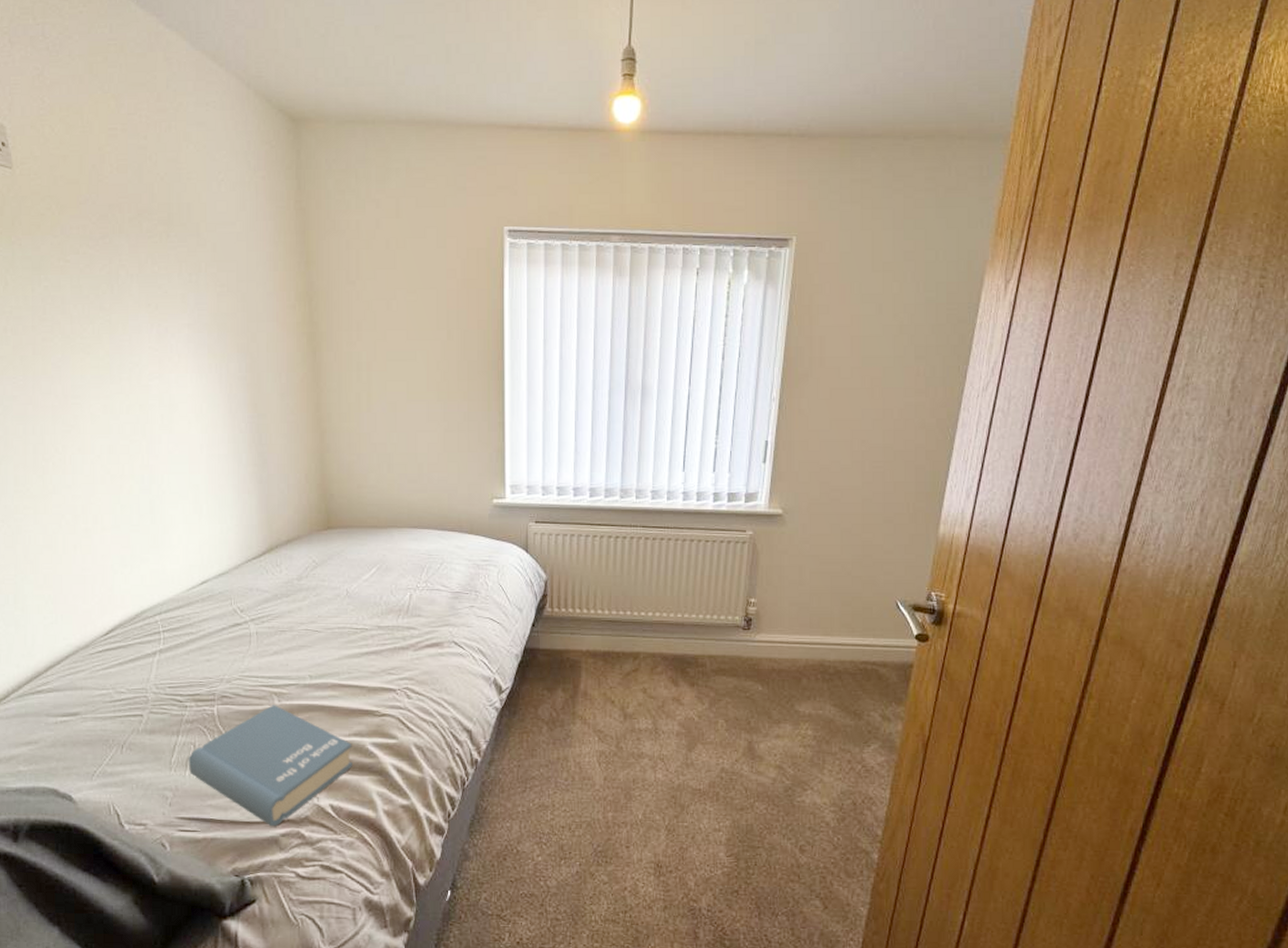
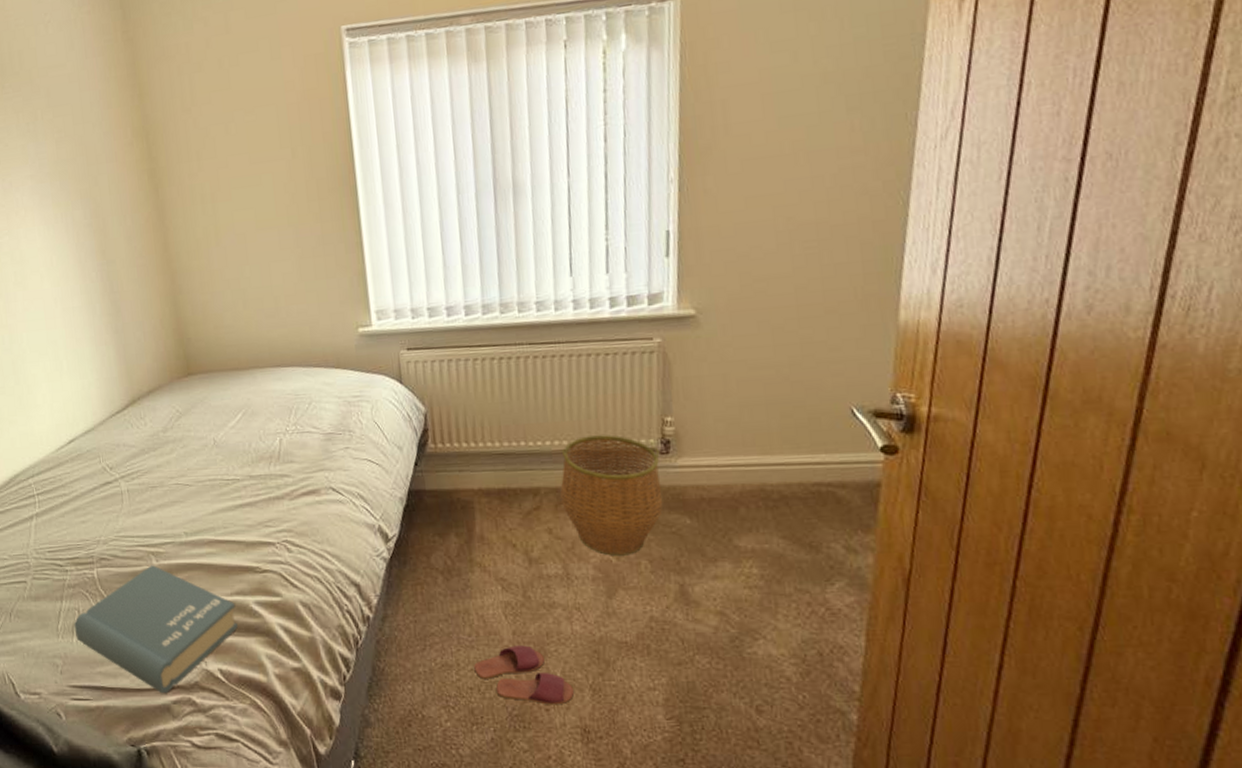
slippers: none [567,790,652,843] -> present [474,645,575,705]
basket: none [657,610,743,715] -> present [560,435,663,556]

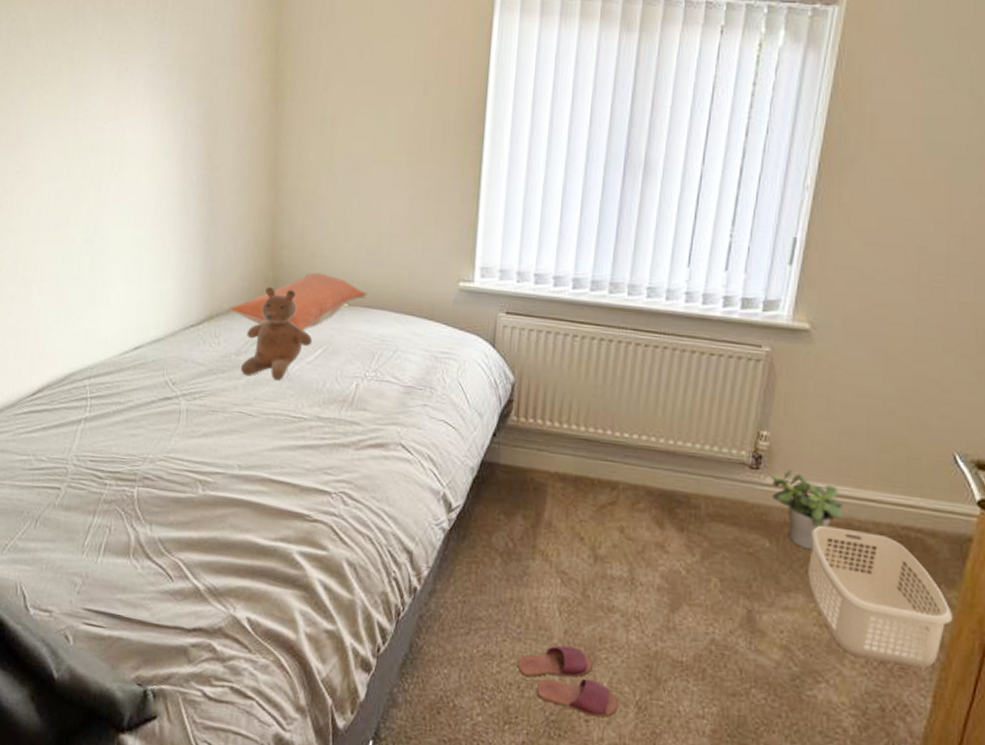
book: present [73,565,238,692] -> none [101,493,278,634]
pillow: none [149,342,274,401] -> present [229,272,367,331]
teddy bear: none [169,362,231,450] -> present [240,287,312,380]
basket: present [560,435,663,556] -> none [639,436,750,570]
potted plant: none [681,449,755,520] -> present [771,470,843,550]
clothes hamper: none [727,494,874,612] -> present [808,525,954,669]

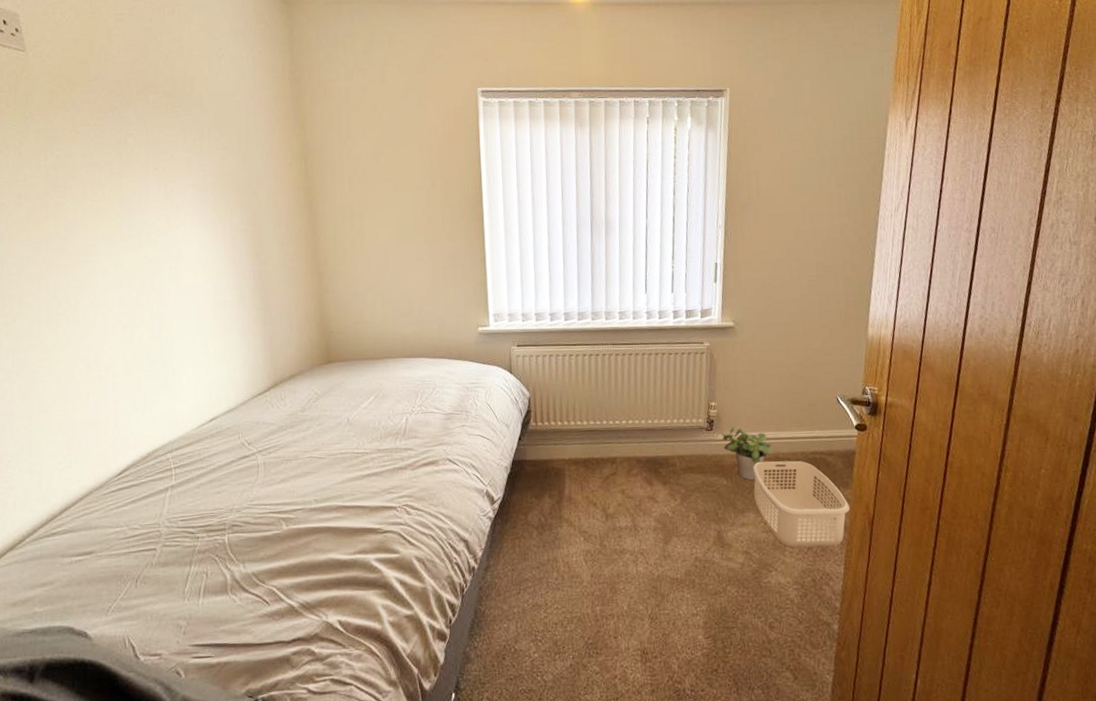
pillow: present [229,272,367,331] -> none [291,336,406,385]
teddy bear: present [240,287,312,380] -> none [306,352,365,427]
slippers: present [517,645,619,718] -> none [559,585,637,633]

